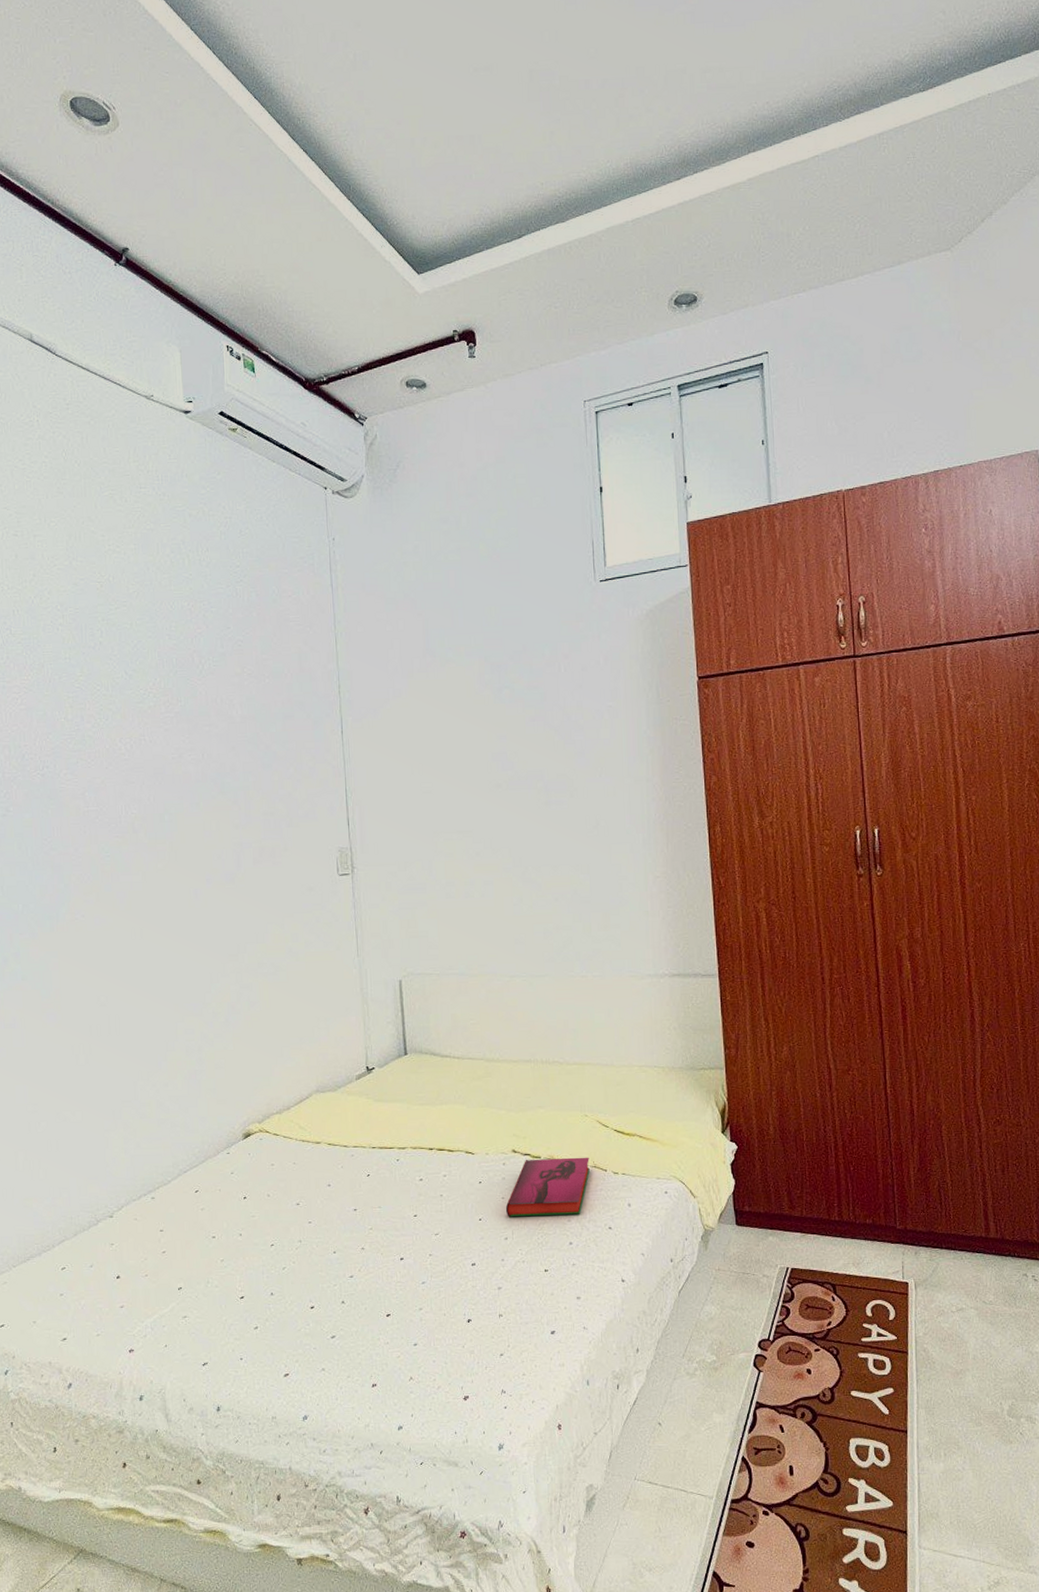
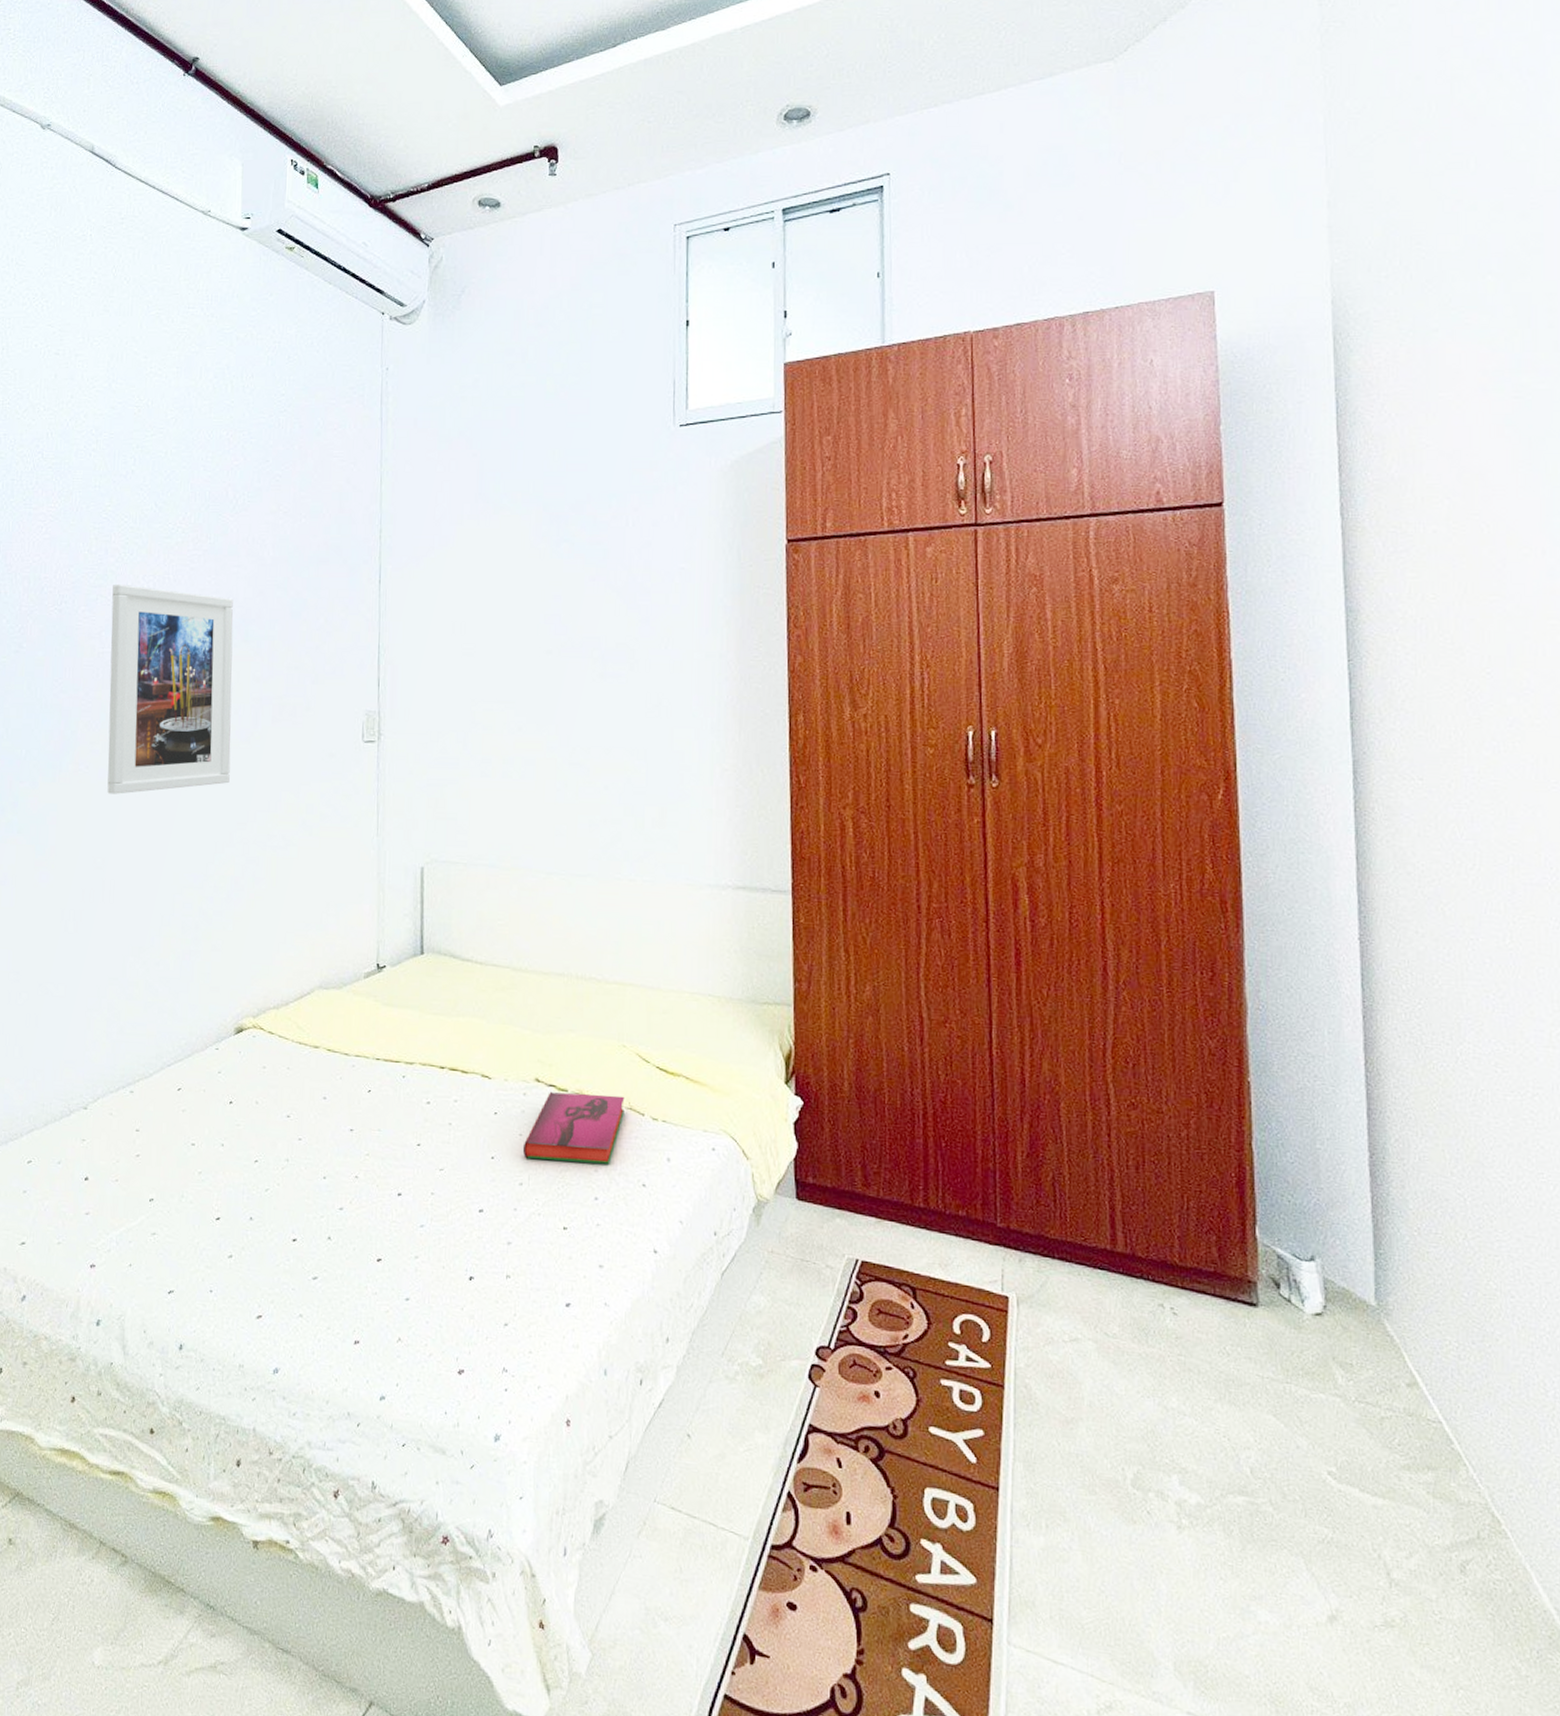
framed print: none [92,747,219,938] -> present [107,583,233,794]

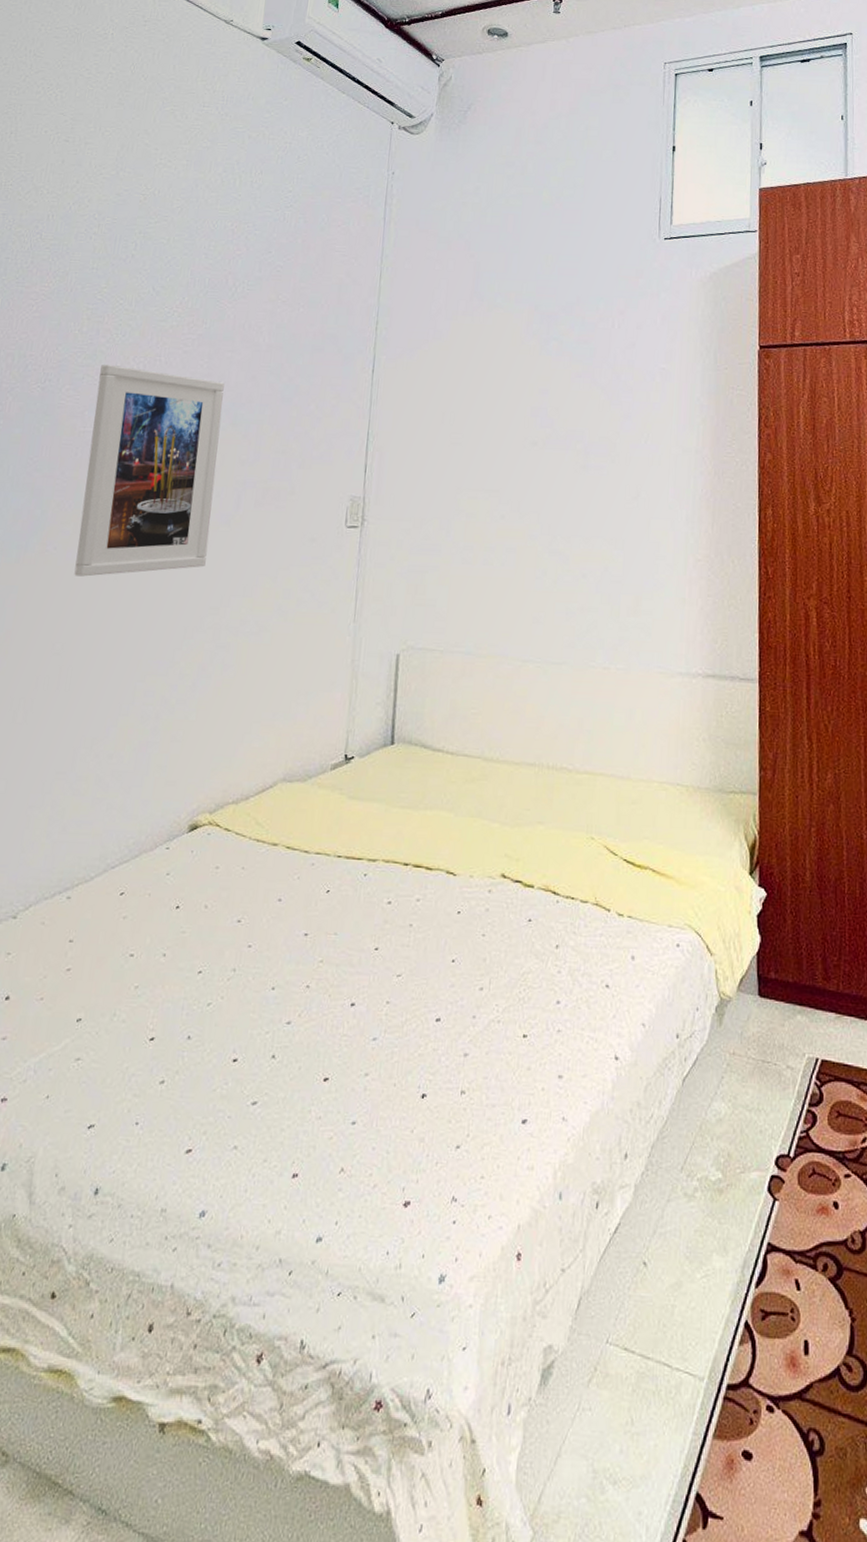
hardback book: present [522,1091,625,1164] -> none [485,887,591,964]

